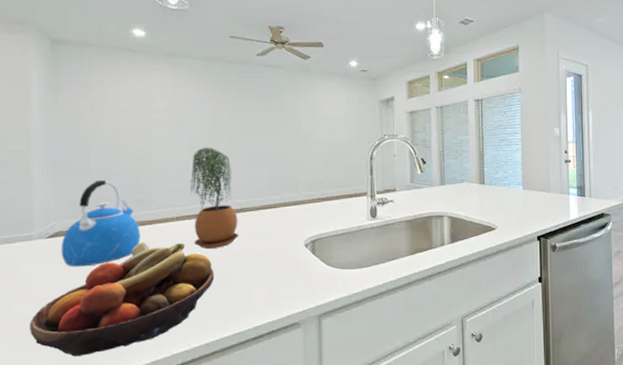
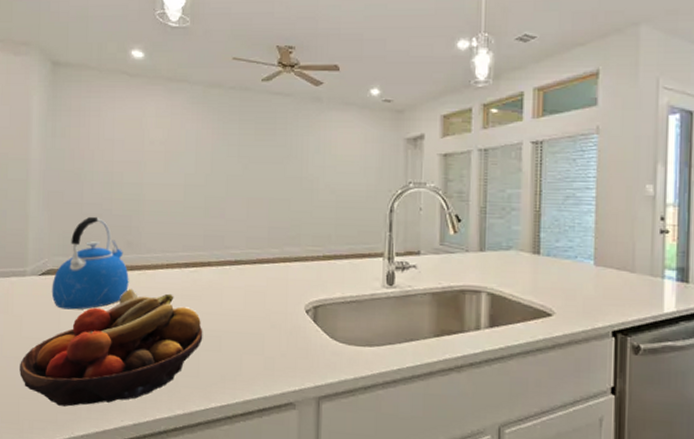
potted plant: present [190,147,239,249] -> none [182,186,232,304]

